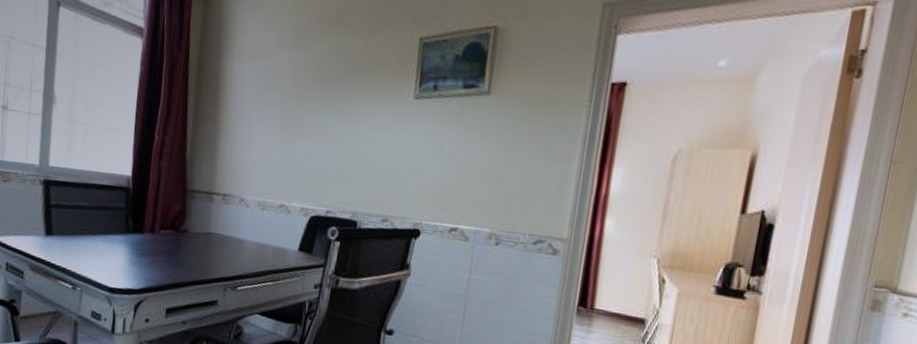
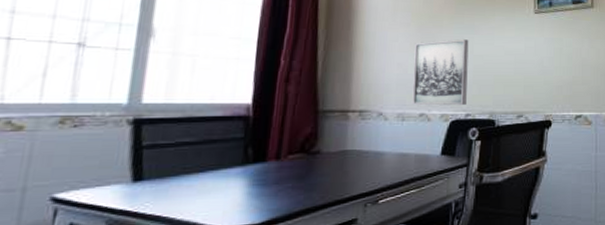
wall art: none [273,124,336,200] -> present [412,39,469,105]

